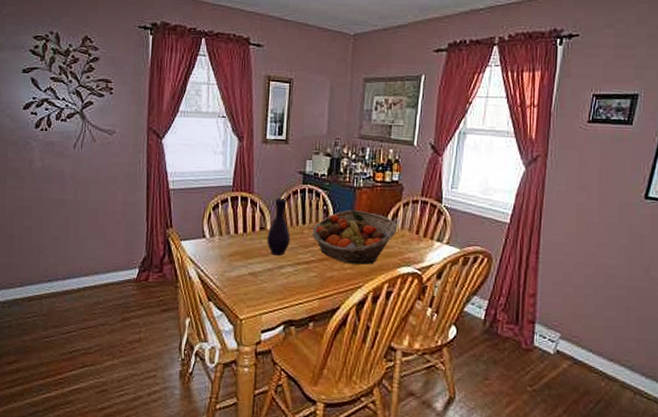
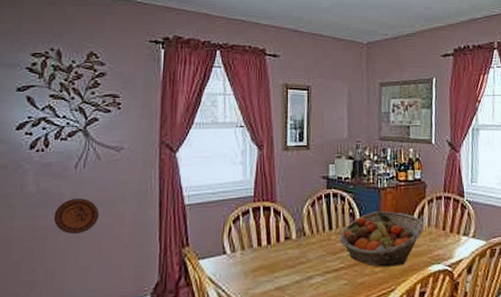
decorative plate: none [57,176,95,208] -> present [53,199,100,234]
vase: present [267,198,290,255] -> none [293,205,317,266]

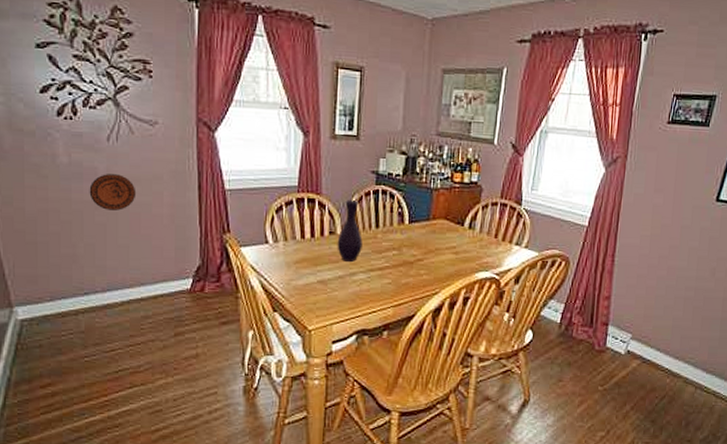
vase: none [293,205,317,266] -> present [337,200,363,262]
fruit basket: present [340,211,424,267] -> none [386,213,475,270]

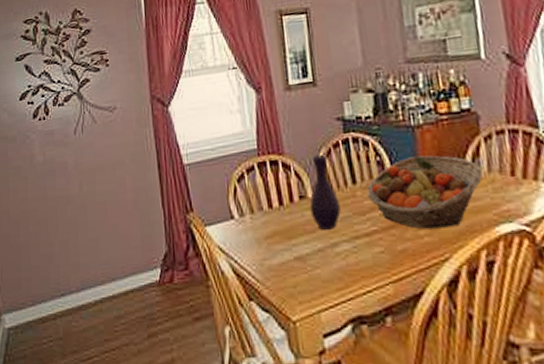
decorative plate: present [89,174,137,211] -> none [61,165,102,203]
fruit basket: none [386,213,475,270] -> present [367,155,483,230]

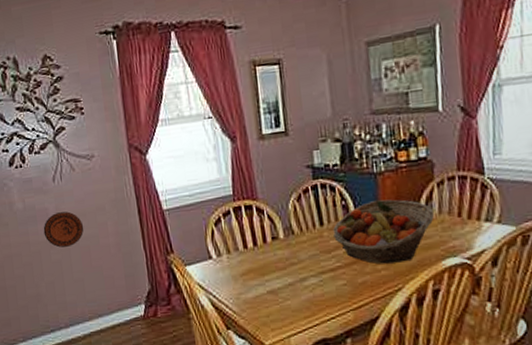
decorative plate: none [61,165,102,203] -> present [43,211,84,248]
vase: present [309,155,341,230] -> none [281,200,309,267]

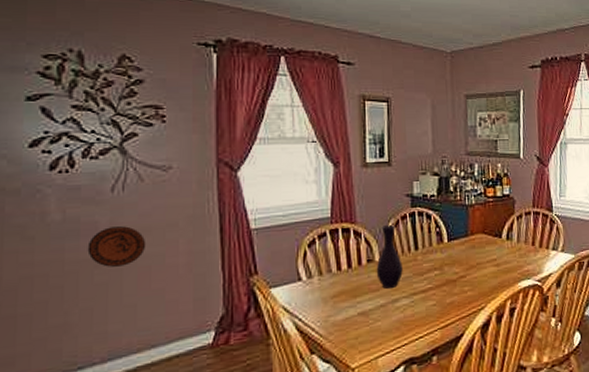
vase: none [281,200,309,267] -> present [376,225,403,289]
fruit basket: present [333,199,434,265] -> none [427,228,513,286]

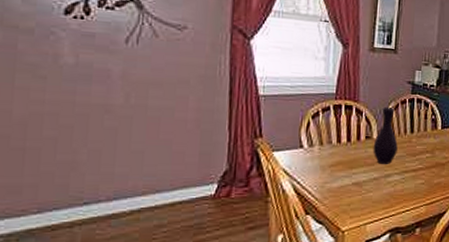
decorative plate: present [87,226,146,267] -> none [98,76,157,115]

